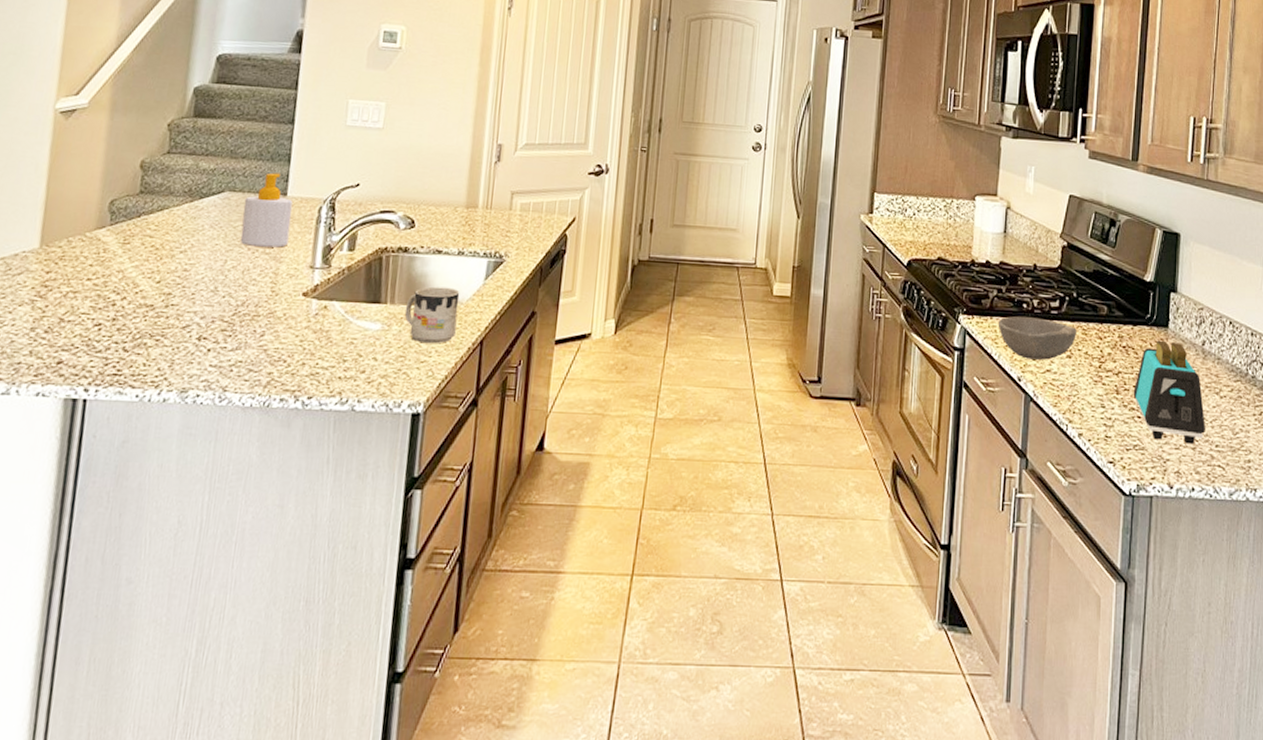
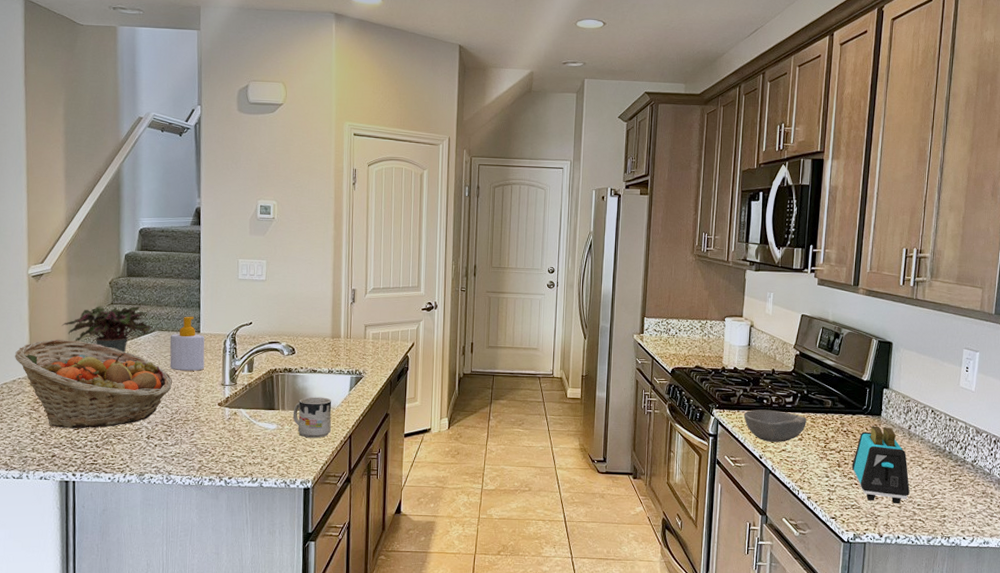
fruit basket: none [21,198,242,325] -> present [15,339,172,429]
potted plant: none [94,155,221,221] -> present [61,305,152,353]

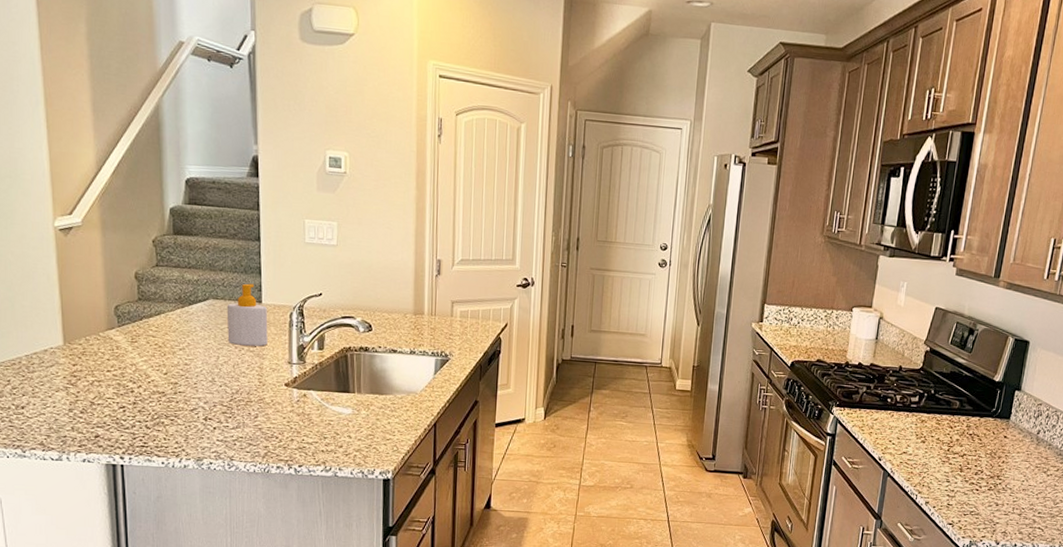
fruit basket: present [15,339,172,429] -> none [45,304,231,407]
potted plant: present [61,305,152,353] -> none [98,268,205,323]
mug: present [292,397,332,439] -> none [370,379,414,426]
bowl: present [743,409,807,442] -> none [865,408,932,444]
toaster: present [851,426,910,504] -> none [974,429,1033,512]

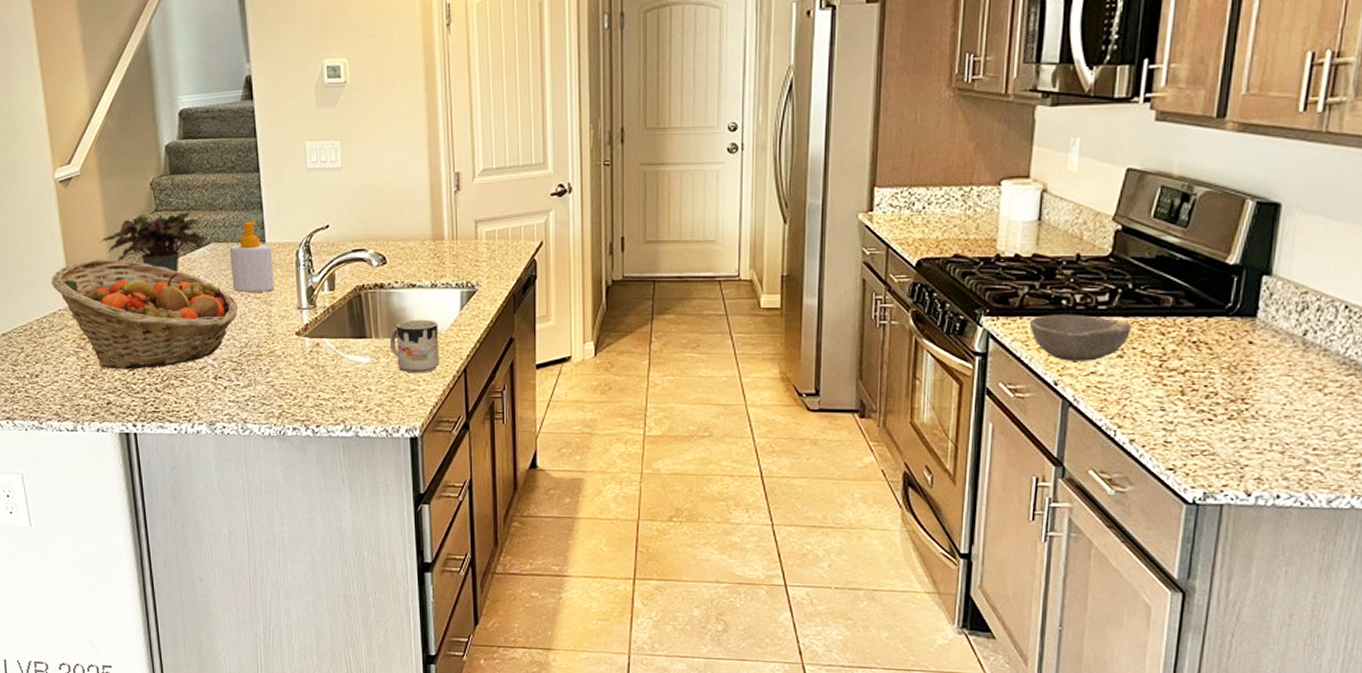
fruit basket: none [45,304,231,407] -> present [51,259,238,370]
potted plant: none [98,268,205,323] -> present [100,211,207,273]
mug: none [370,379,414,426] -> present [389,319,441,374]
bowl: none [865,408,932,444] -> present [1029,313,1131,361]

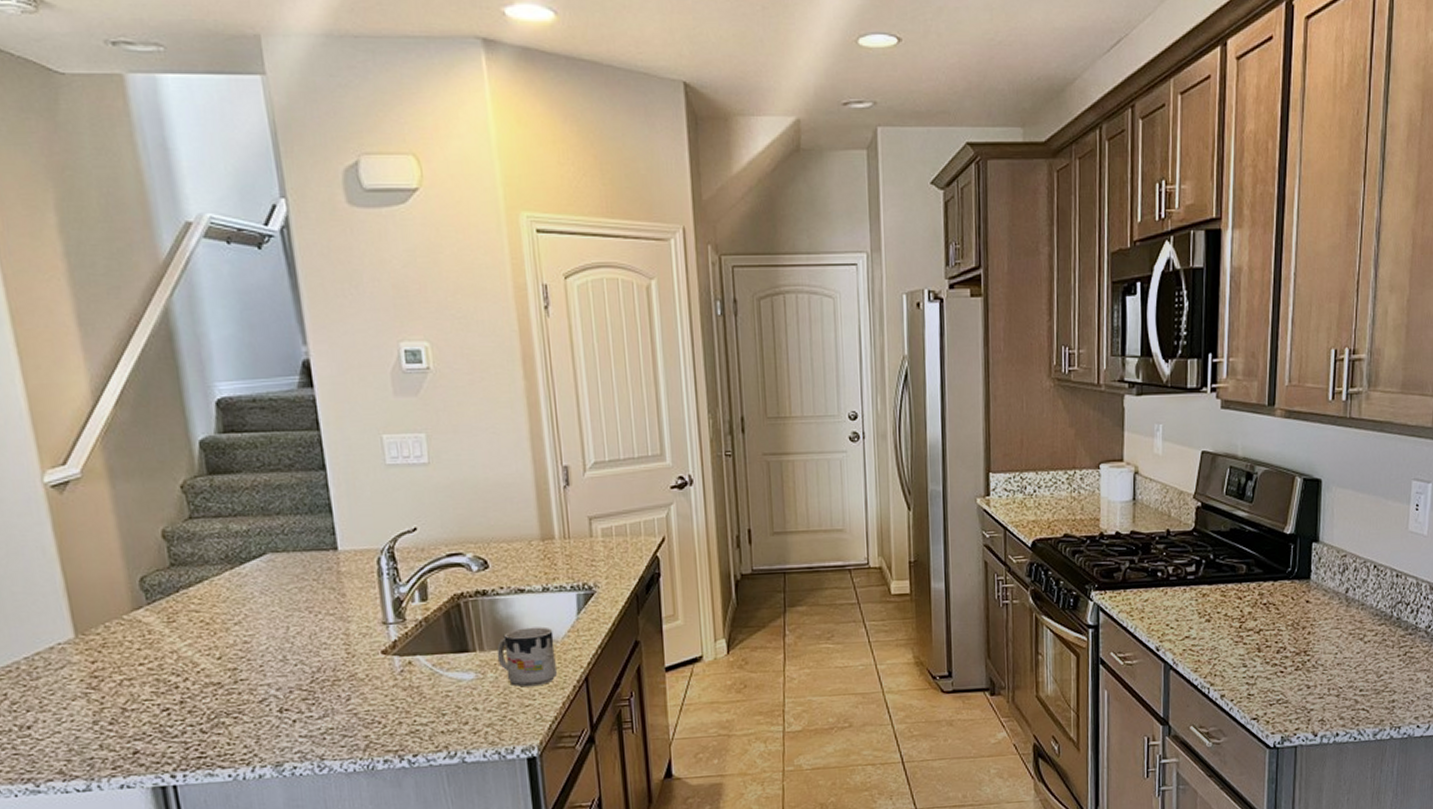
fruit basket: present [51,259,238,370] -> none [45,578,306,711]
potted plant: present [100,211,207,273] -> none [114,517,261,591]
soap bottle: present [229,221,275,292] -> none [291,526,352,609]
bowl: present [1029,313,1131,361] -> none [1132,584,1215,628]

